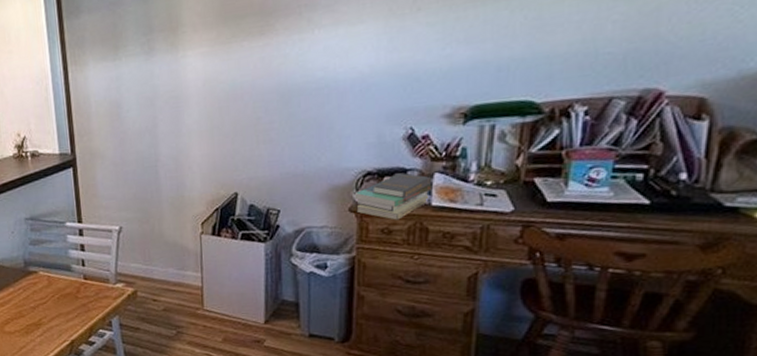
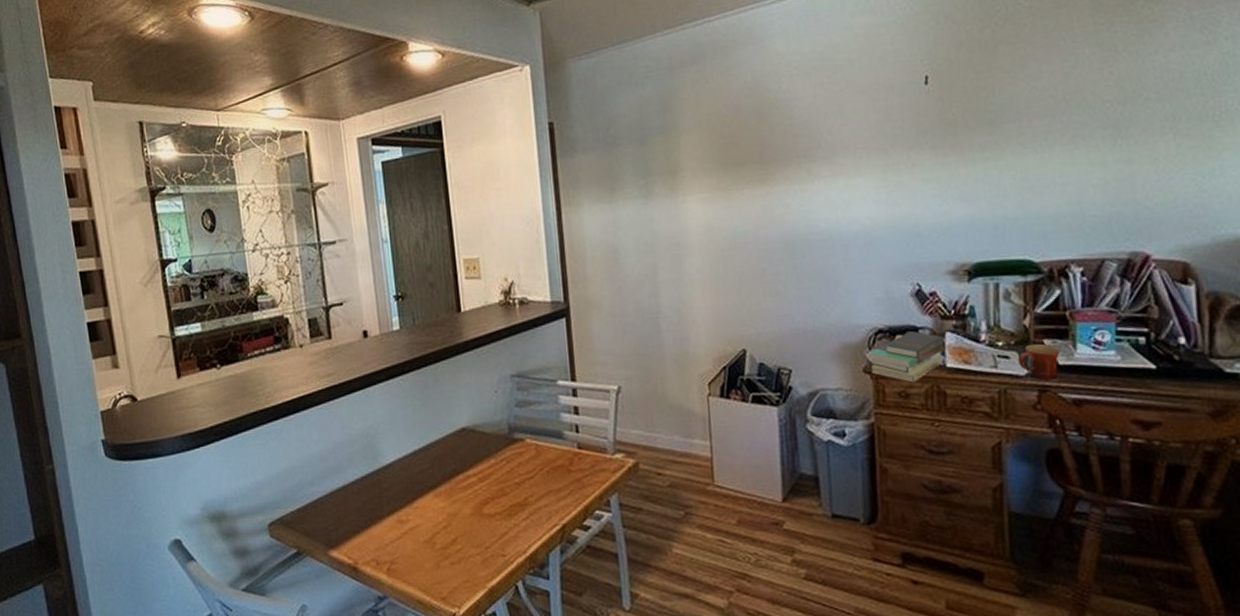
mug: none [505,181,551,217] -> present [1017,343,1061,381]

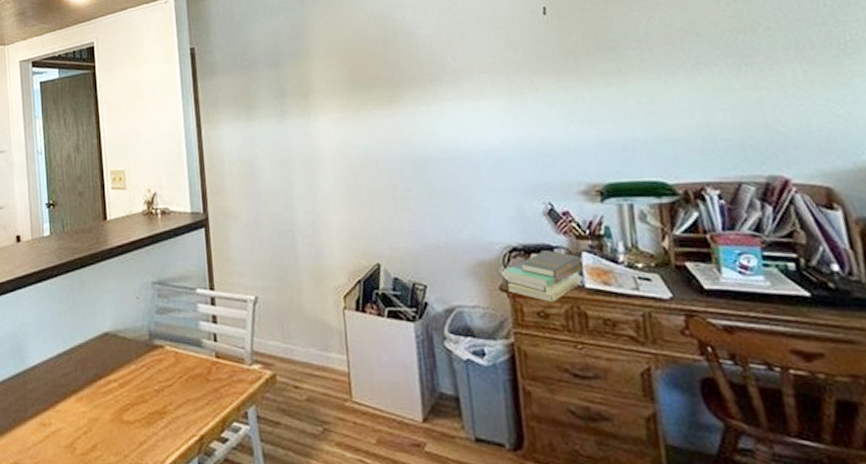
mug: present [1017,343,1061,381] -> none [659,266,705,306]

